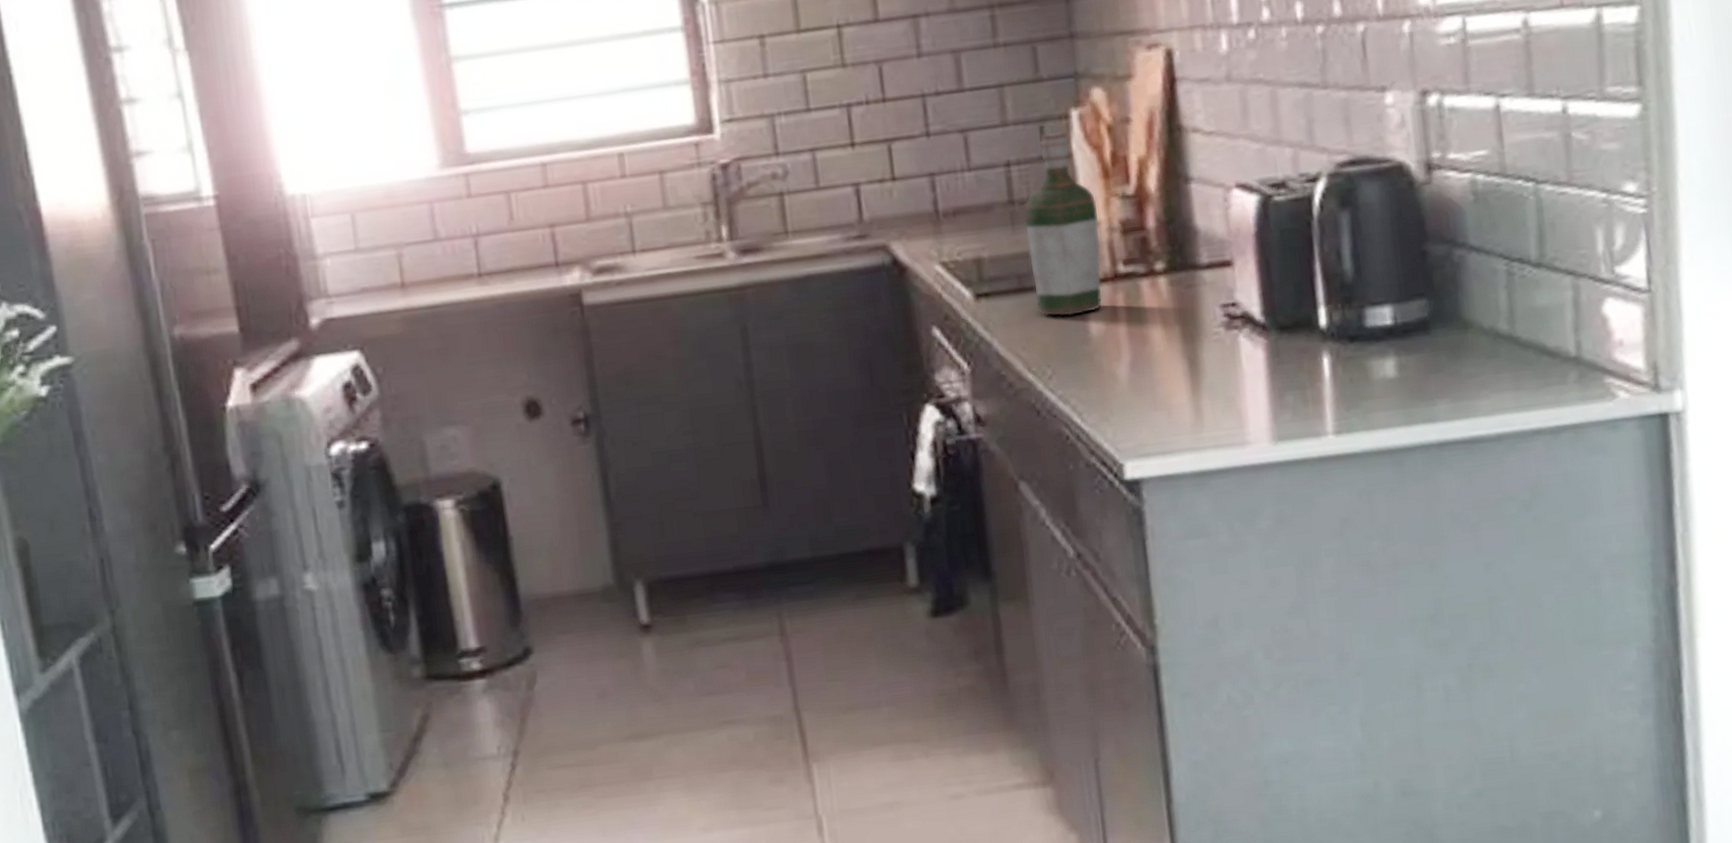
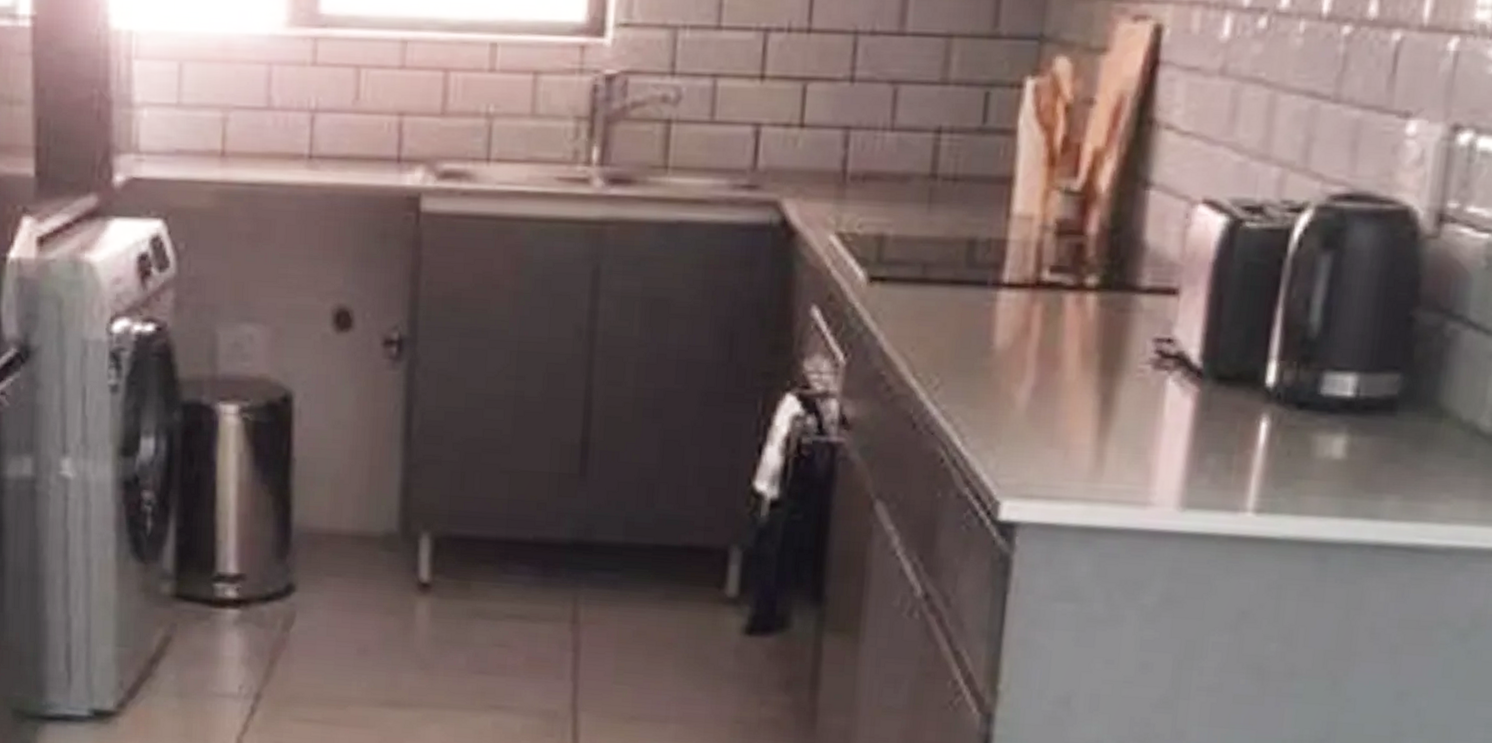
bottle: present [1024,131,1103,317] -> none [938,101,1034,322]

